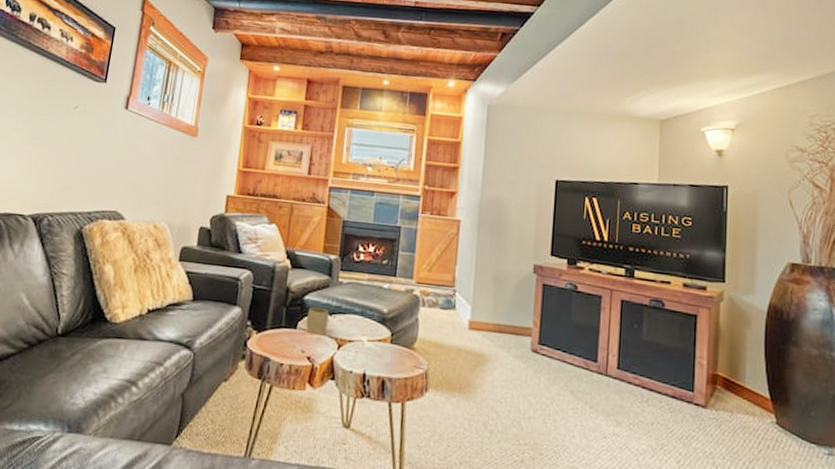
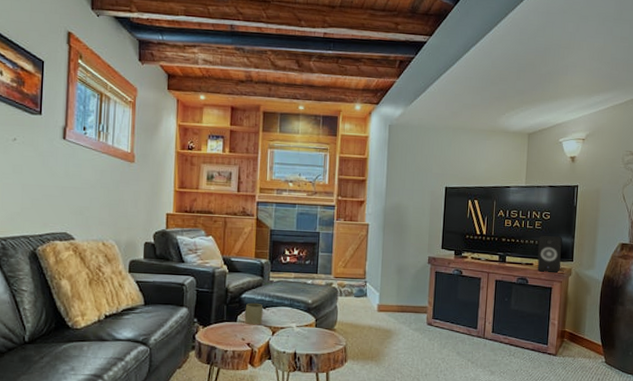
speaker: none [676,247,709,297] -> present [537,236,562,274]

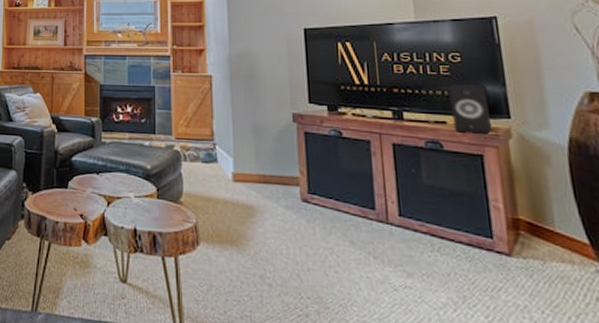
mug: present [244,302,263,325] -> none [76,166,96,194]

